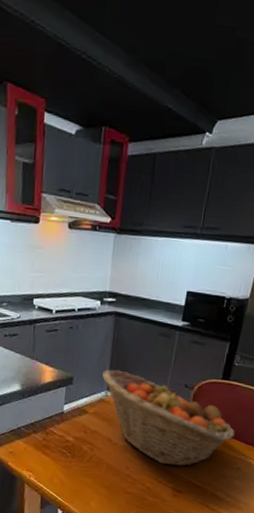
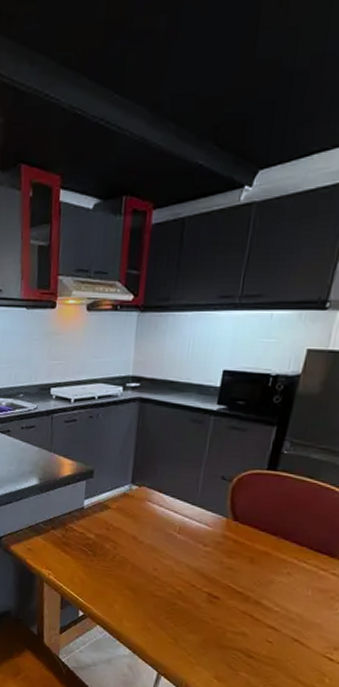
fruit basket: present [101,369,235,467] -> none [125,461,285,570]

